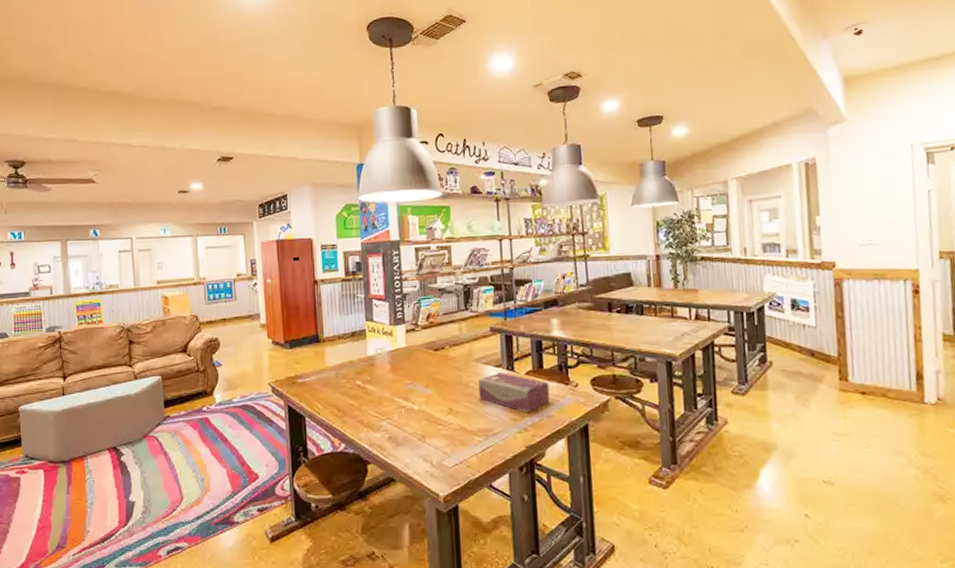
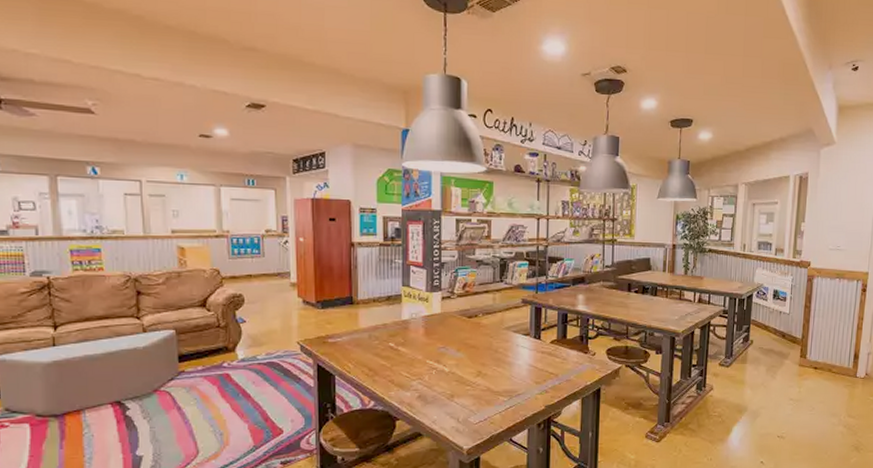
tissue box: present [478,371,550,413] -> none [507,339,570,377]

